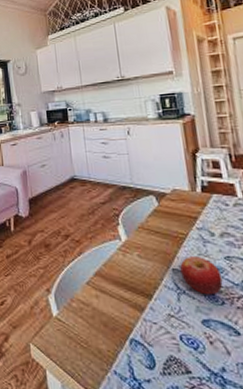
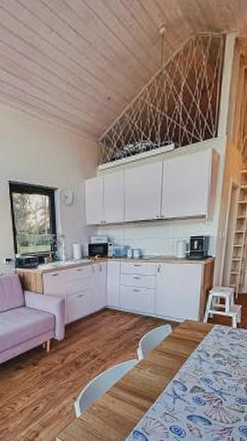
fruit: present [180,257,223,295] -> none [179,372,208,399]

